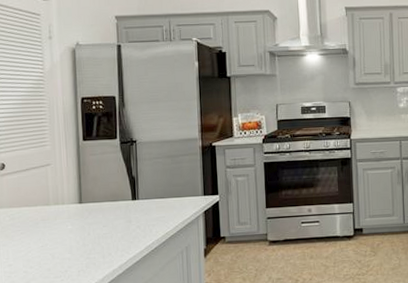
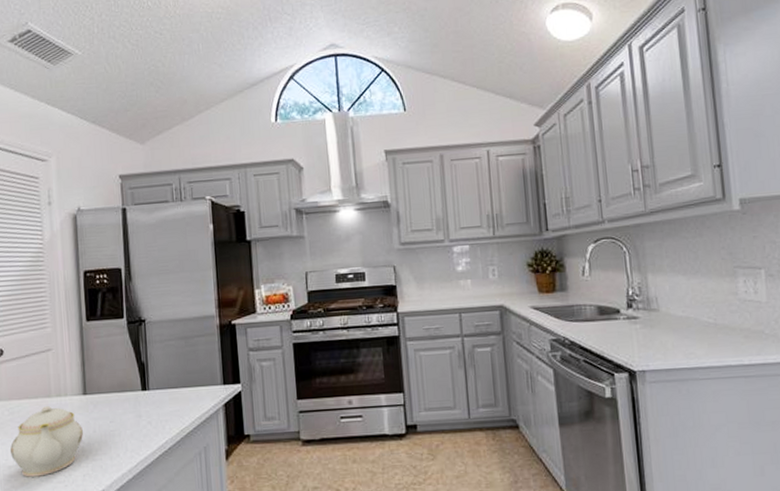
teapot: none [10,213,79,274] -> present [9,406,83,477]

